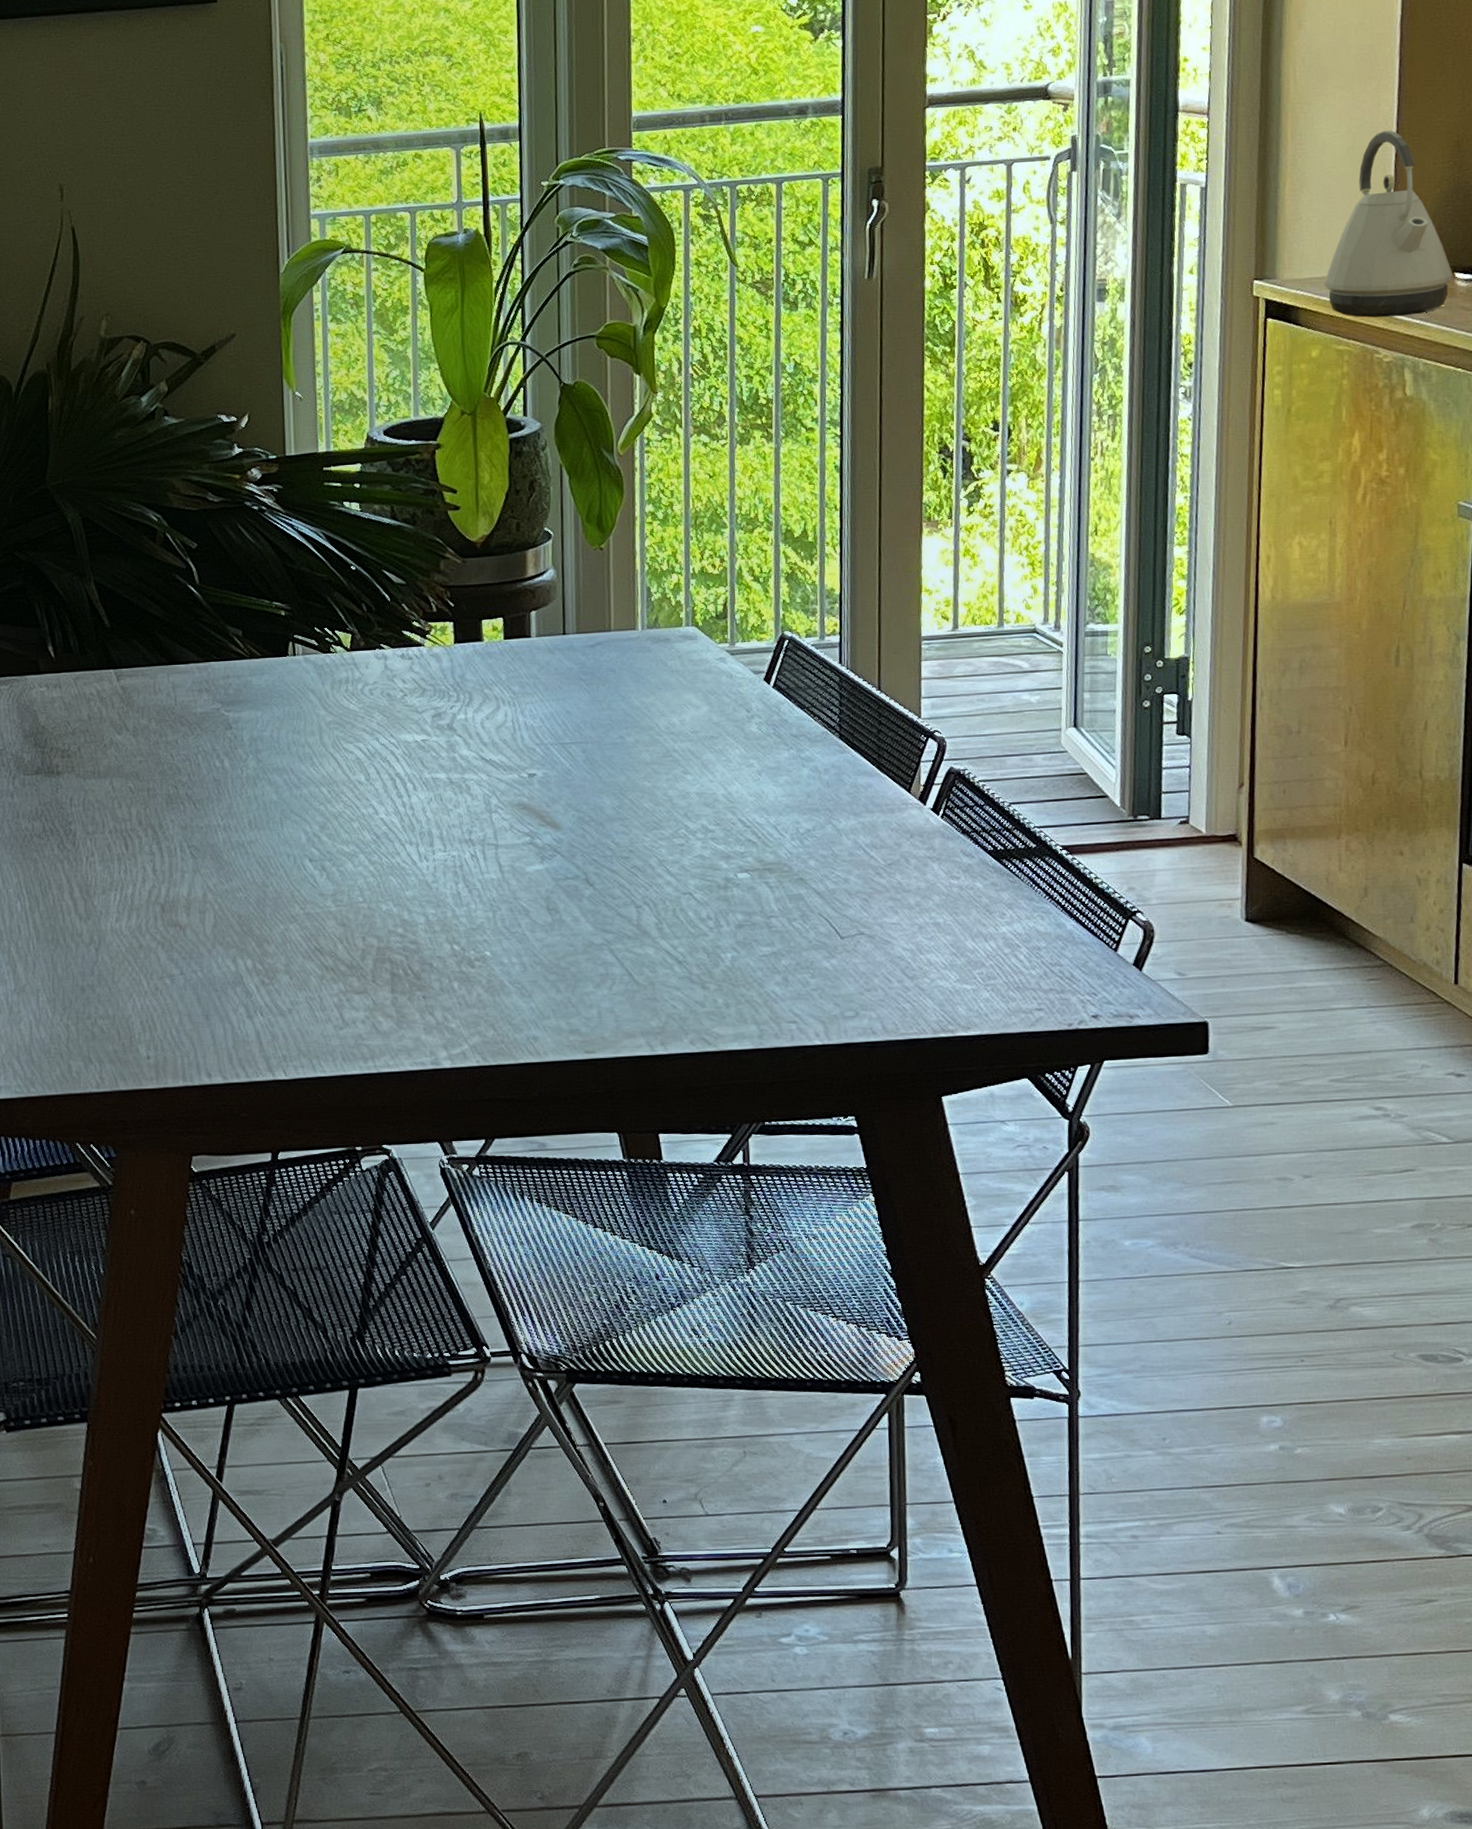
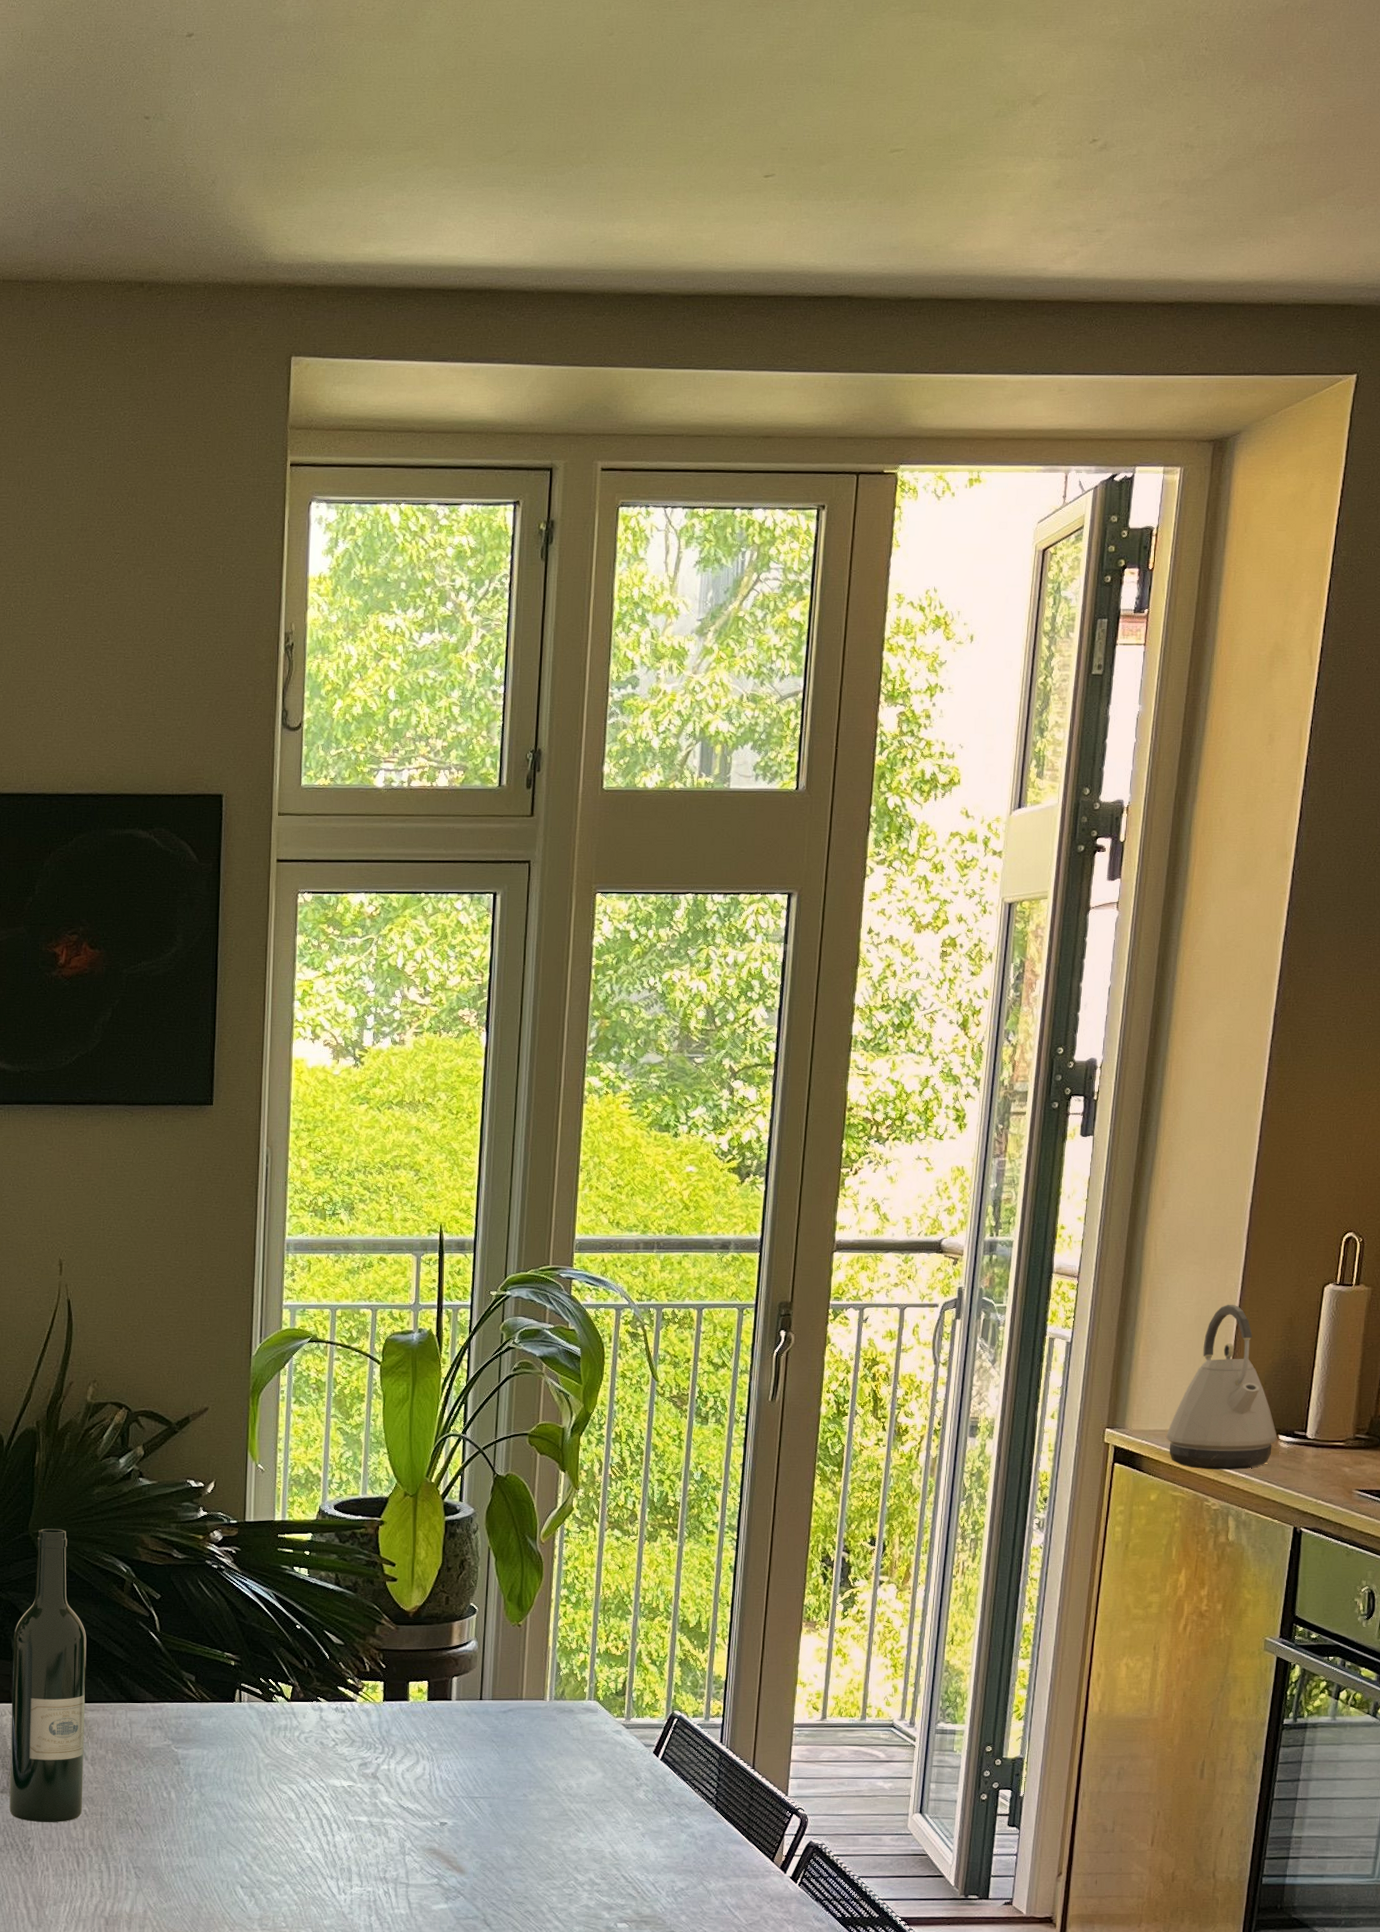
wine bottle: none [36,479,127,804] -> present [9,1528,87,1823]

